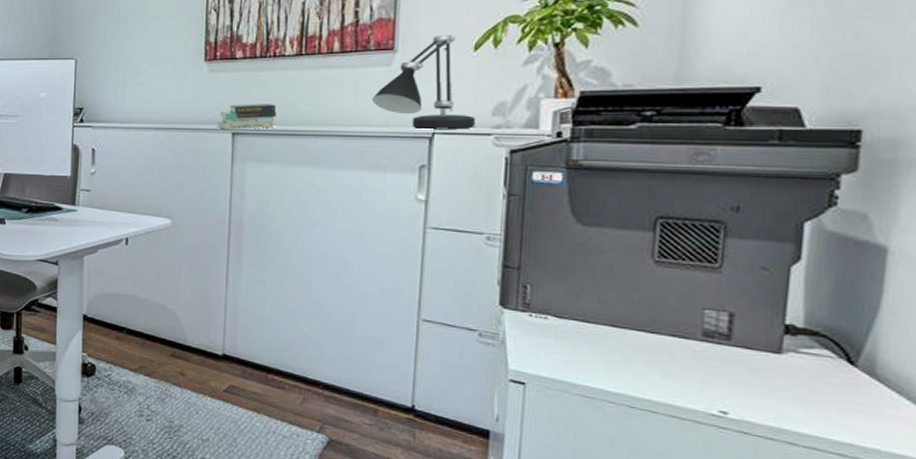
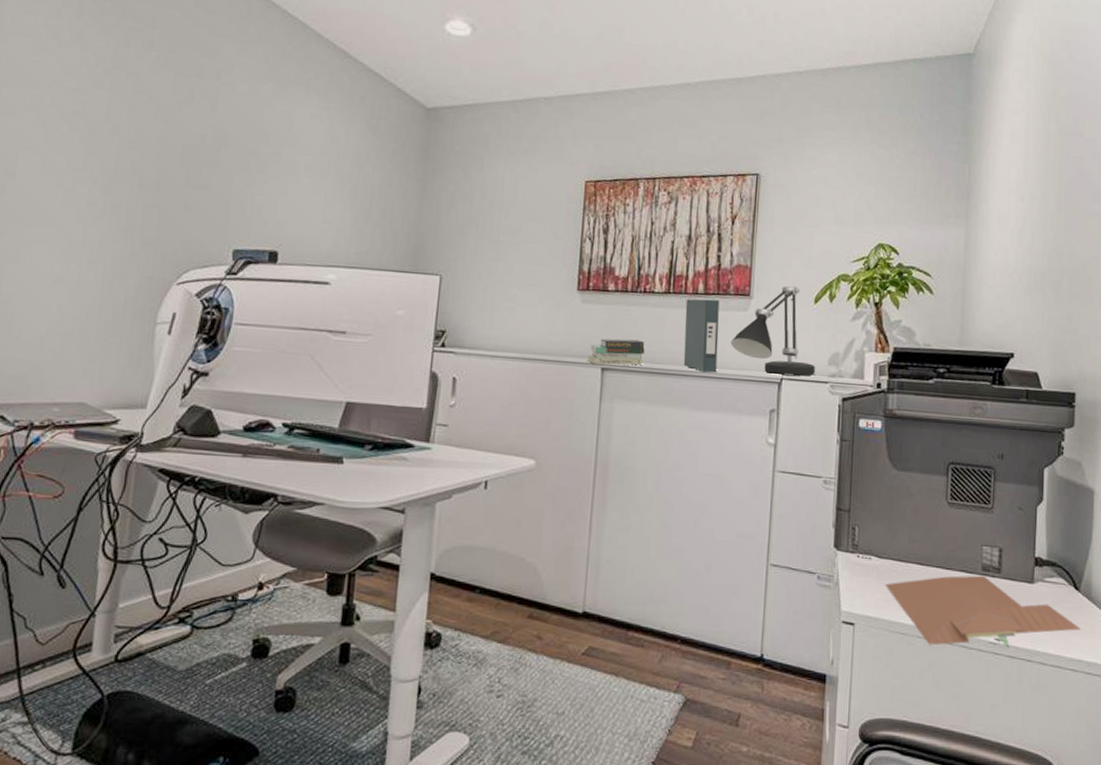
binder: none [318,57,358,131] -> present [683,299,720,373]
papers: none [565,340,855,423] -> present [885,575,1081,648]

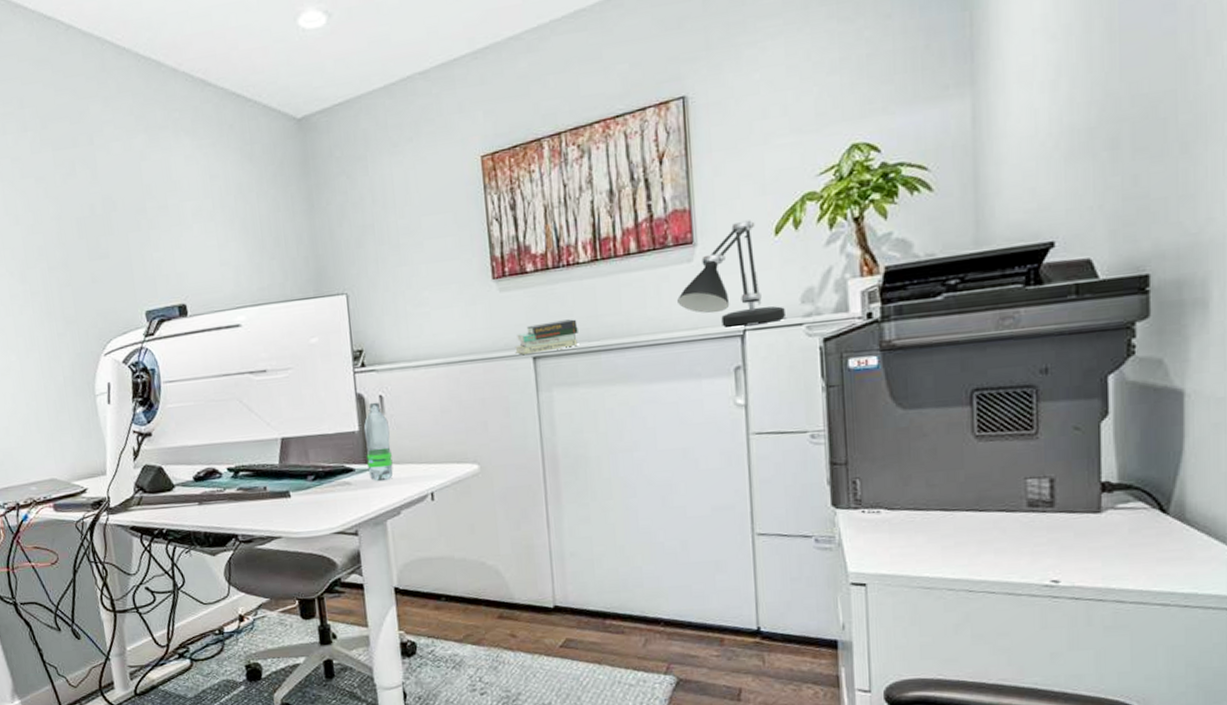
bottle: none [427,383,457,463] -> present [363,402,394,482]
binder: present [683,299,720,373] -> none [617,256,665,341]
papers: present [885,575,1081,648] -> none [900,512,1172,597]

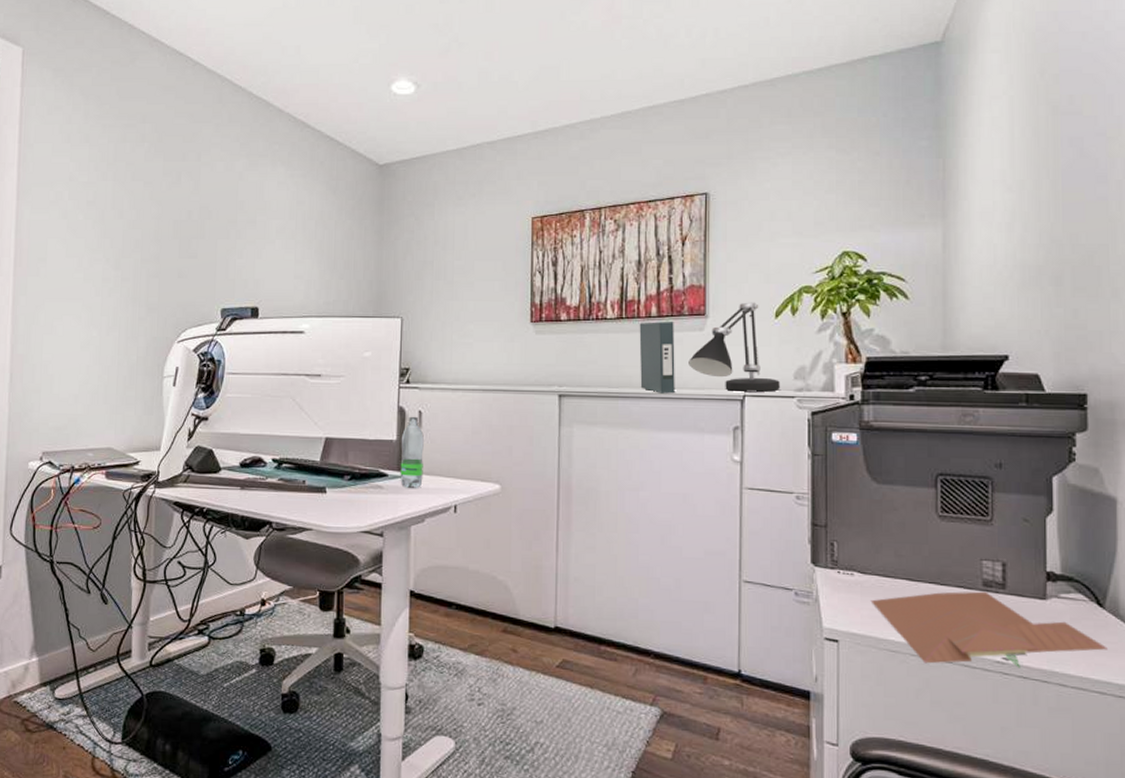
books: present [515,319,578,355] -> none [544,366,600,392]
binder: none [617,256,665,341] -> present [639,322,675,394]
papers: none [900,512,1172,597] -> present [870,591,1108,668]

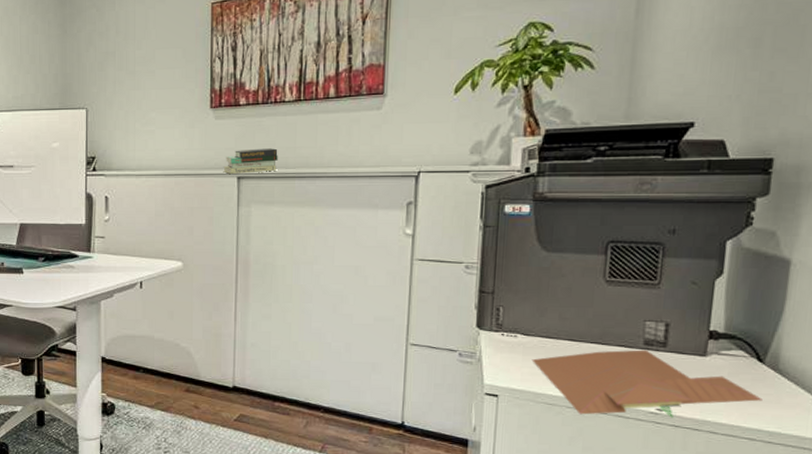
bottle: present [400,416,424,489] -> none [89,201,111,268]
books: none [544,366,600,392] -> present [223,148,278,175]
binder: present [639,322,675,394] -> none [316,102,352,172]
desk lamp: present [688,302,780,392] -> none [365,79,456,168]

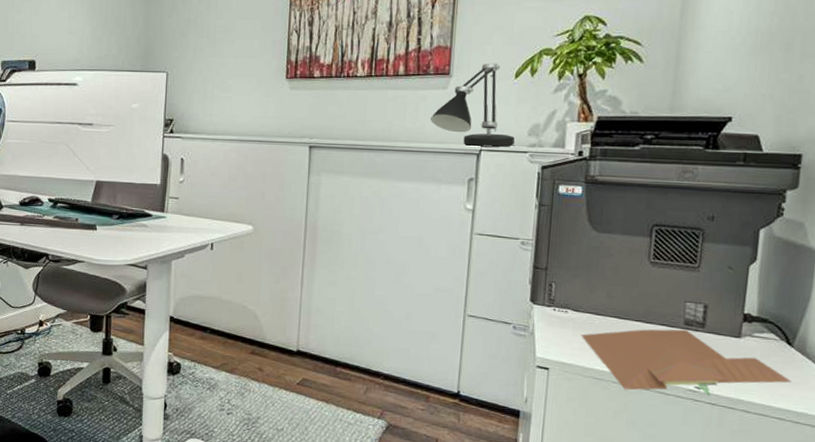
books: present [223,148,278,175] -> none [296,120,349,144]
desk lamp: none [365,79,456,168] -> present [431,63,515,147]

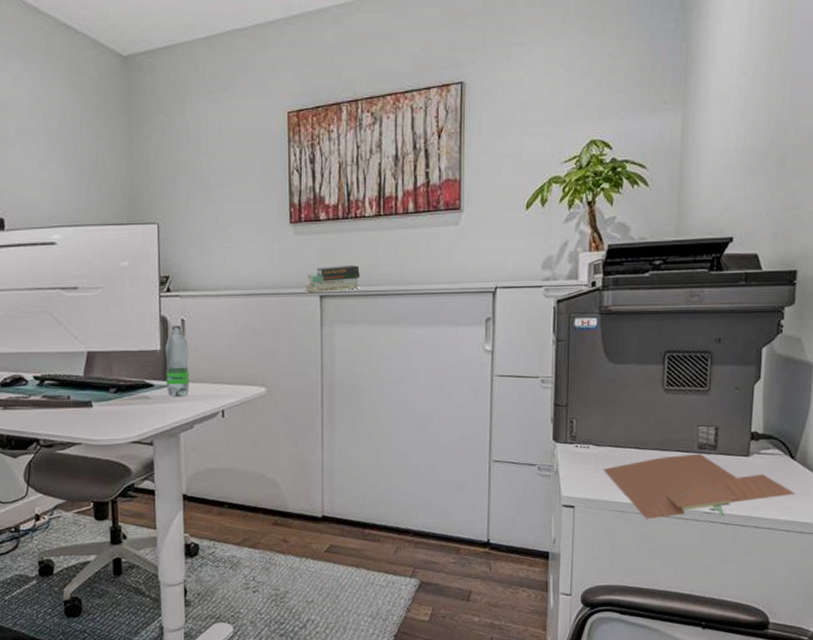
bottle: none [163,163,185,228] -> present [165,325,189,398]
books: none [296,120,349,144] -> present [305,265,360,294]
desk lamp: present [431,63,515,147] -> none [444,194,529,284]

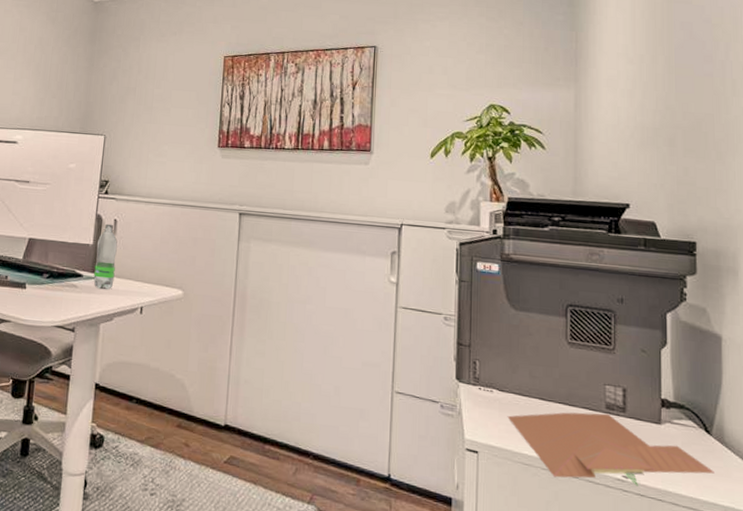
books: present [305,265,360,294] -> none [226,188,277,211]

